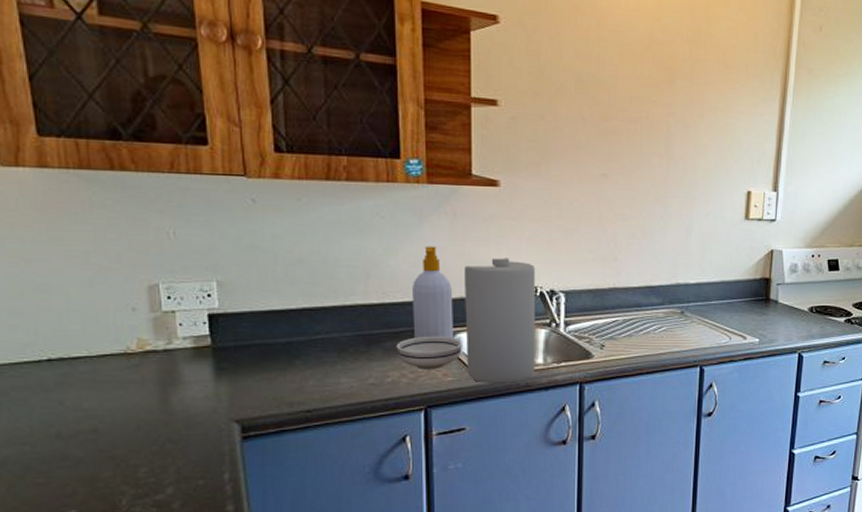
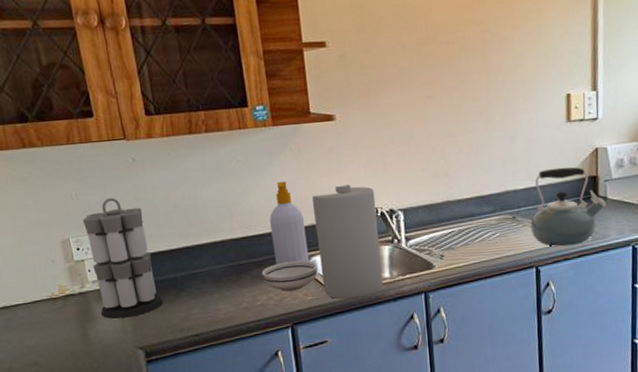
spice rack: none [178,241,272,384] -> present [82,197,164,319]
kettle: none [698,265,776,348] -> present [530,167,606,247]

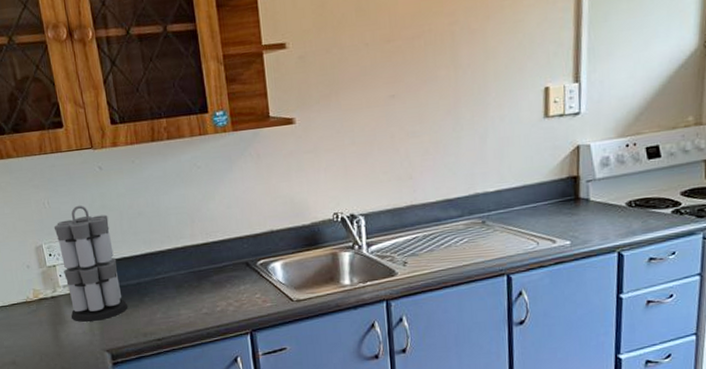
bowl: present [262,260,318,292] -> none [221,266,277,298]
soap bottle: present [269,181,309,265] -> none [229,187,268,271]
paper towel holder: present [312,184,384,300] -> none [272,189,344,307]
kettle: present [530,167,606,247] -> none [501,167,588,253]

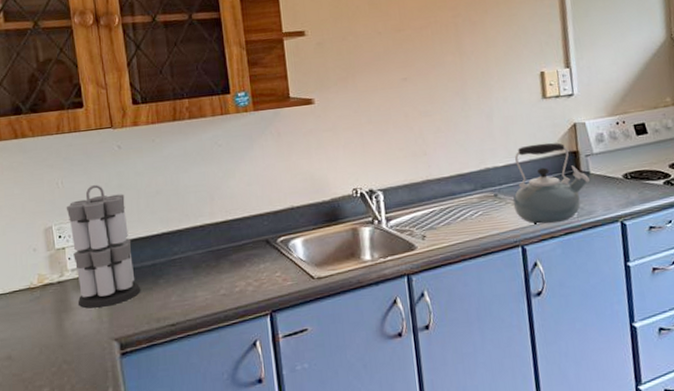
kettle: none [501,167,588,253] -> present [512,143,590,224]

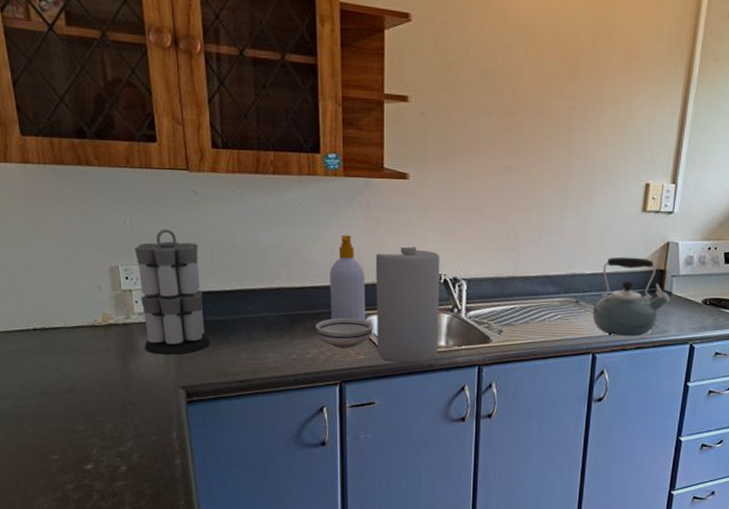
bowl: none [241,243,298,277] -> present [315,317,373,349]
soap bottle: none [249,164,288,249] -> present [330,235,366,321]
paper towel holder: none [292,166,365,285] -> present [376,246,440,364]

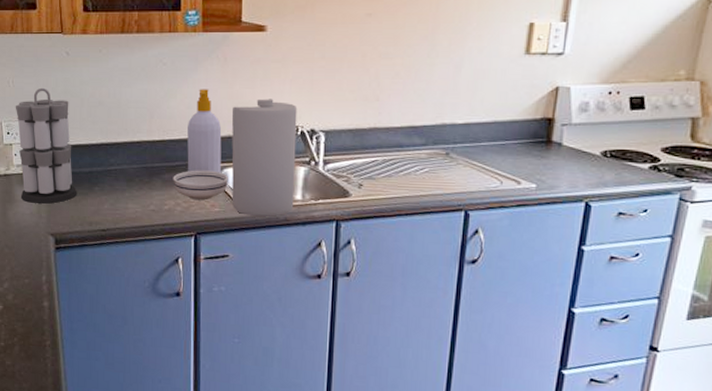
kettle: present [592,257,670,337] -> none [465,104,560,193]

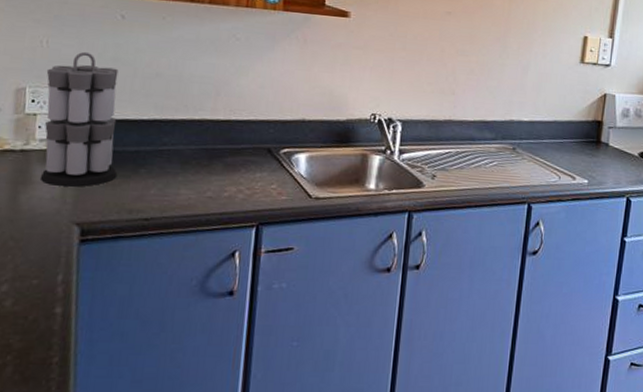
bowl: present [173,170,228,201] -> none [236,154,299,188]
soap bottle: present [187,89,222,173] -> none [254,68,296,159]
paper towel holder: present [231,99,298,217] -> none [301,84,376,207]

